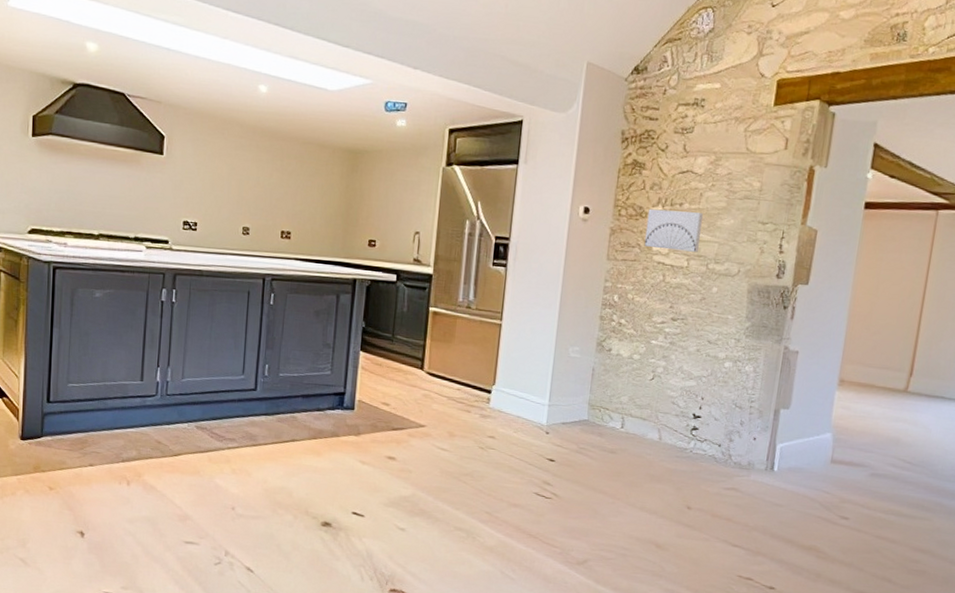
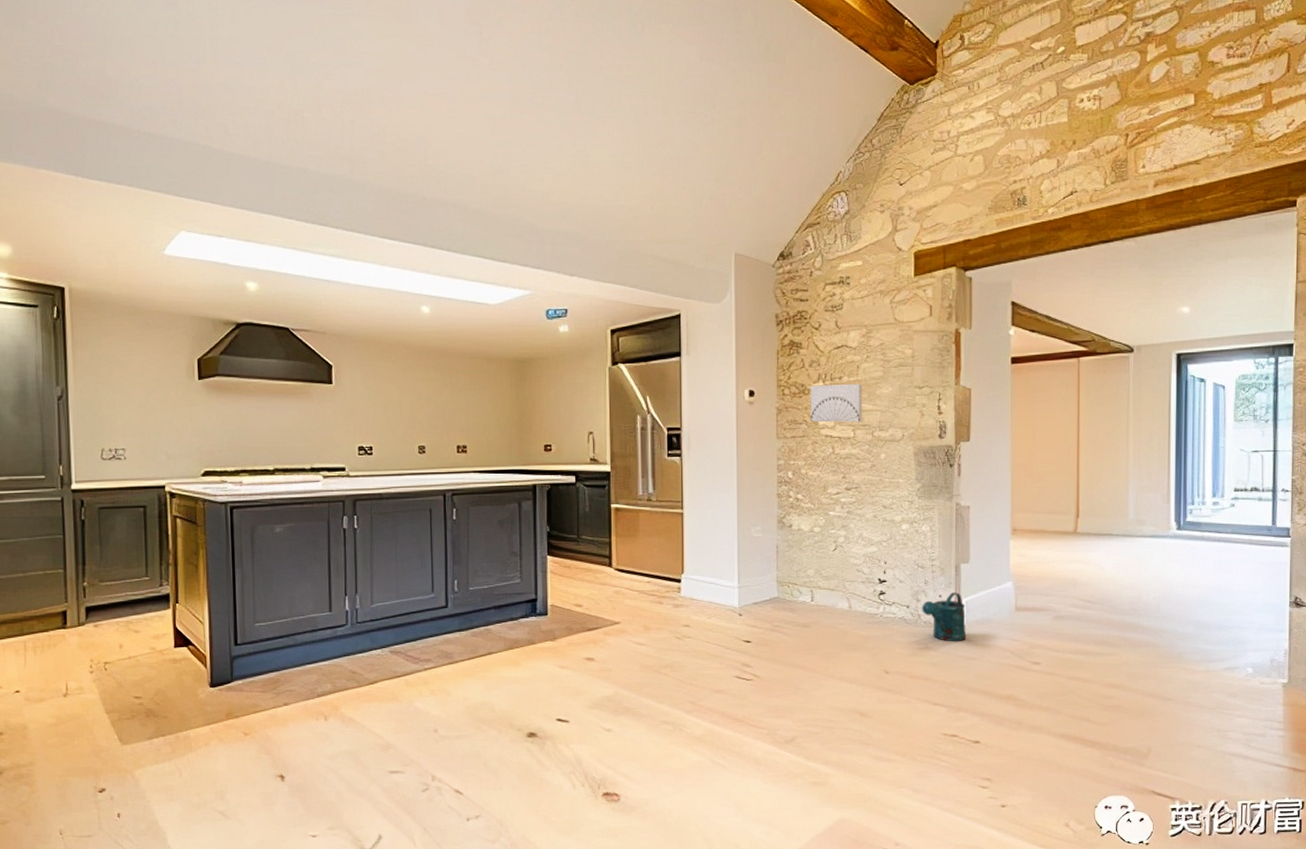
watering can: none [733,437,780,487] -> present [922,592,967,642]

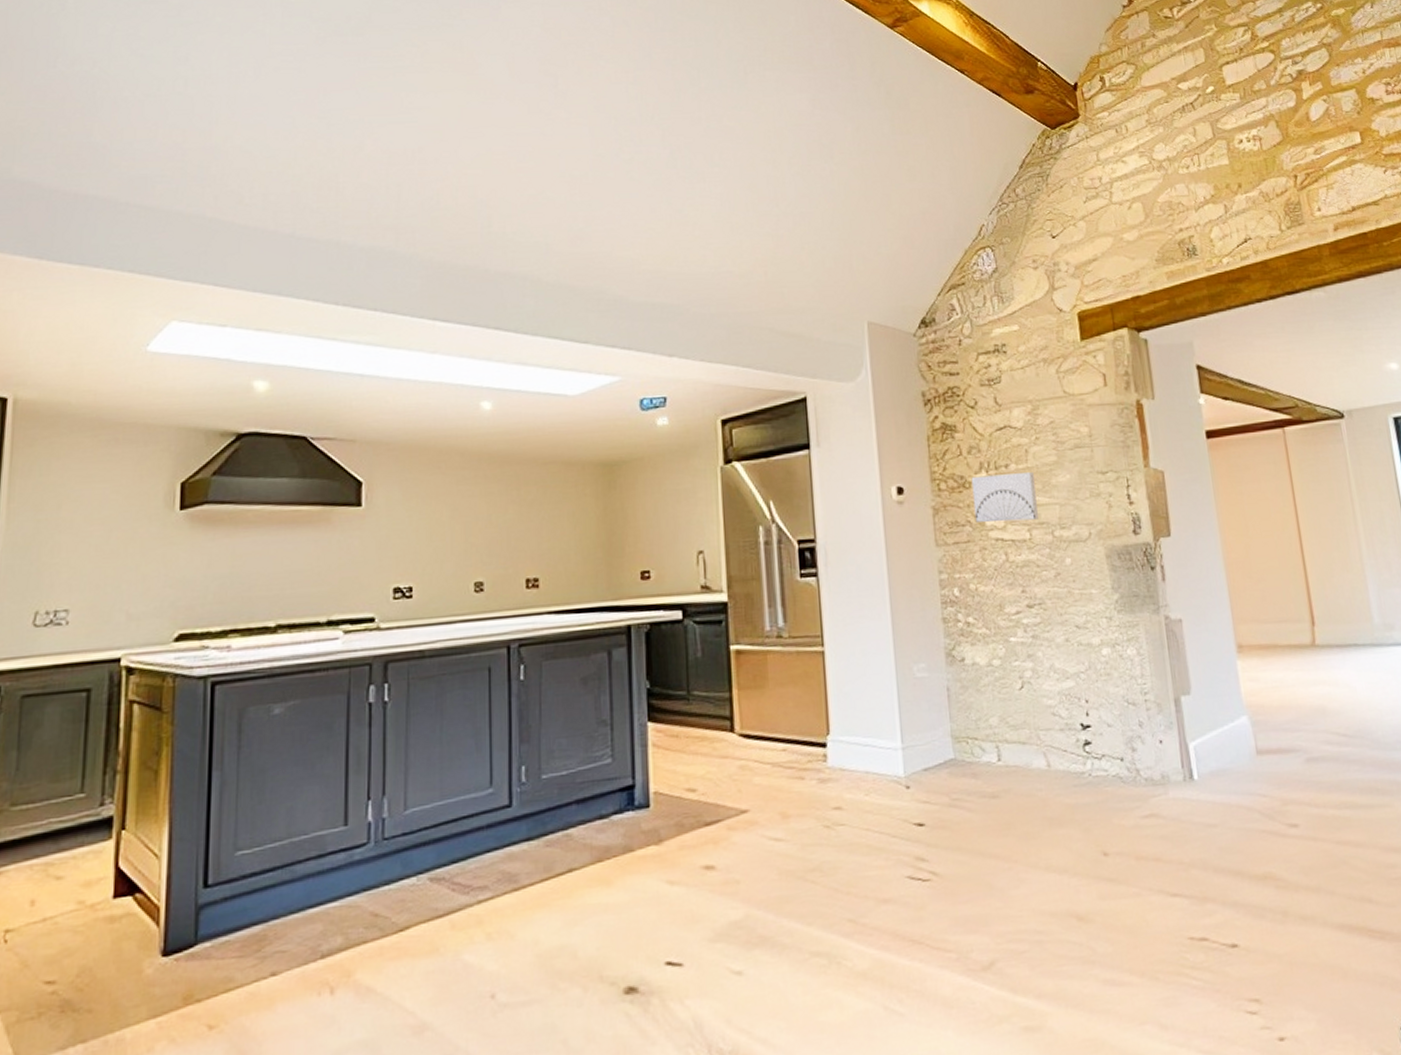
watering can: present [922,592,967,642] -> none [1139,735,1202,805]

